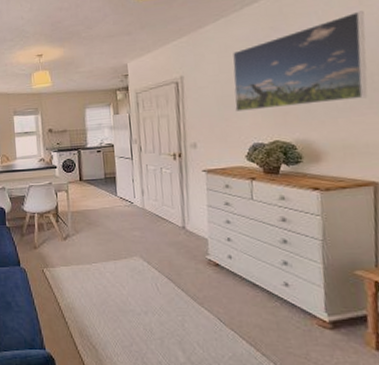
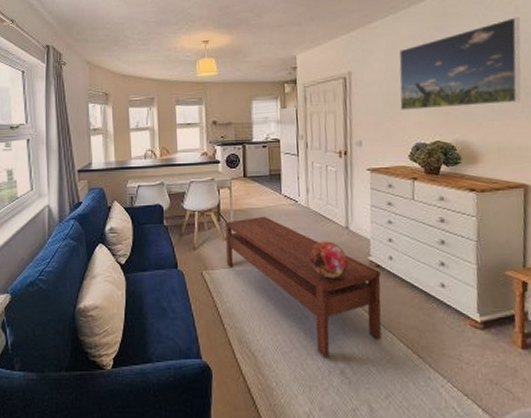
coffee table: none [63,217,223,353] -> present [225,216,382,358]
decorative orb: none [146,240,186,276] -> present [309,241,348,279]

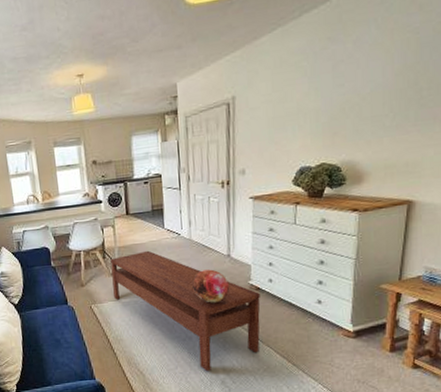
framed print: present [399,17,521,110] -> none [285,17,423,134]

